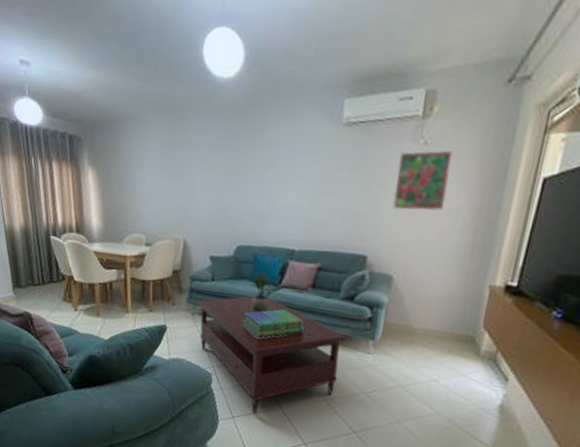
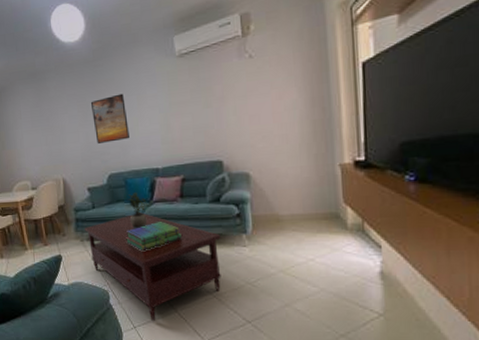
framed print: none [231,154,273,210] -> present [90,93,129,144]
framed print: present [392,150,453,212] -> none [231,57,279,116]

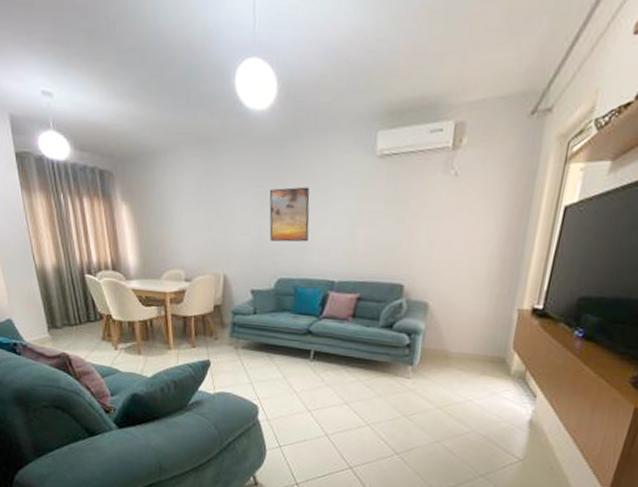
coffee table: present [84,212,221,322] -> none [241,327,387,443]
stack of books: present [126,222,182,252] -> none [285,339,346,369]
potted plant: present [127,192,154,229] -> none [293,304,323,344]

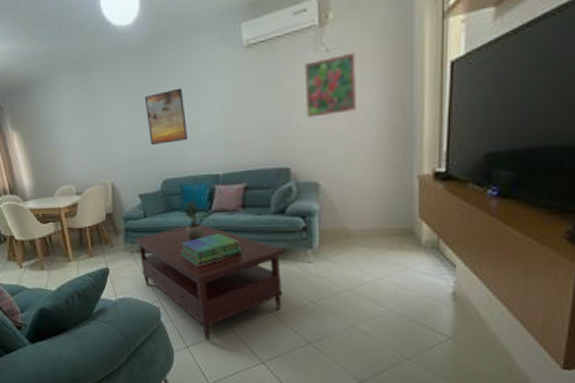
coffee table: none [241,327,387,443] -> present [135,223,285,341]
stack of books: none [285,339,346,369] -> present [180,234,241,266]
potted plant: none [293,304,323,344] -> present [182,201,212,242]
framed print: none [426,180,482,240] -> present [304,52,357,118]

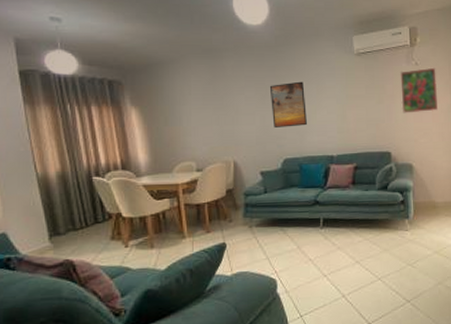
coffee table: present [135,223,285,341] -> none [254,198,387,309]
stack of books: present [180,234,241,266] -> none [297,207,352,237]
potted plant: present [182,201,212,242] -> none [300,178,327,215]

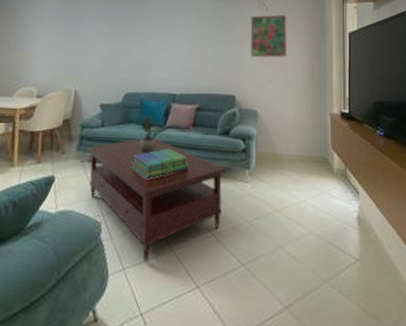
coffee table: none [254,198,387,309] -> present [88,137,226,263]
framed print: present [269,81,307,127] -> none [119,17,154,61]
stack of books: none [297,207,352,237] -> present [131,149,189,180]
potted plant: none [300,178,327,215] -> present [139,115,166,154]

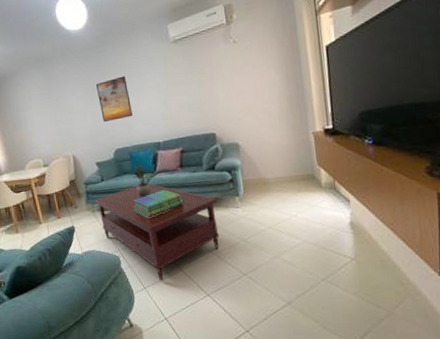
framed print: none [119,17,154,61] -> present [95,76,133,122]
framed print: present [249,14,288,58] -> none [218,42,261,94]

